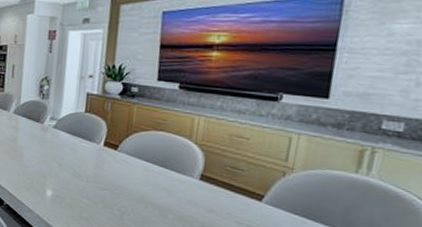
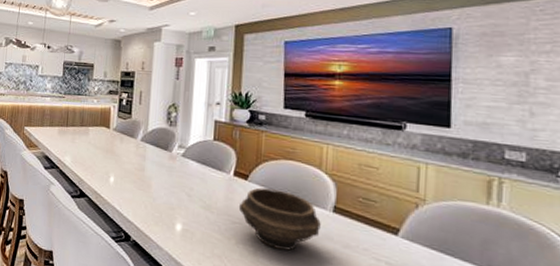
bowl: none [107,157,187,215] -> present [238,187,321,251]

